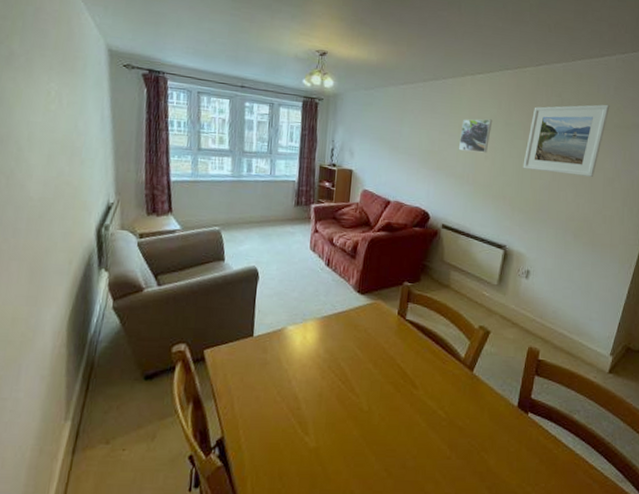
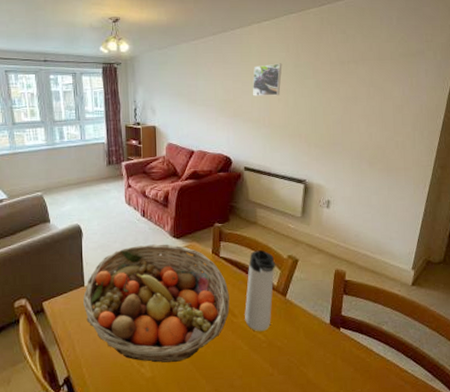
fruit basket: none [249,297,412,433] -> present [83,244,230,363]
thermos bottle: none [426,316,466,408] -> present [245,250,276,332]
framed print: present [523,104,610,177] -> none [315,35,394,107]

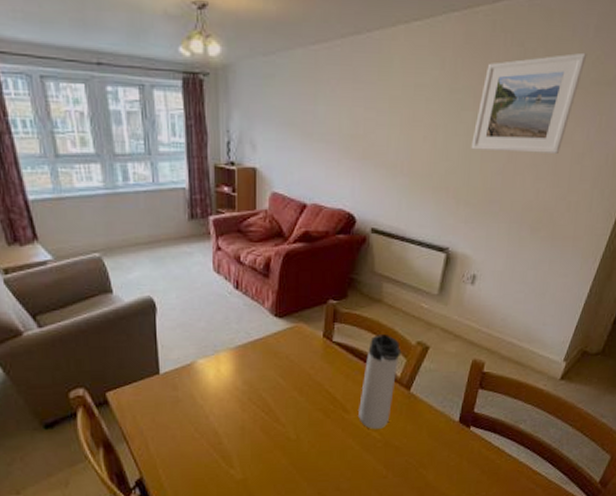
fruit basket: present [83,244,230,363] -> none [158,324,342,464]
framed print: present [252,63,282,96] -> none [389,85,434,133]
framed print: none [315,35,394,107] -> present [471,52,587,153]

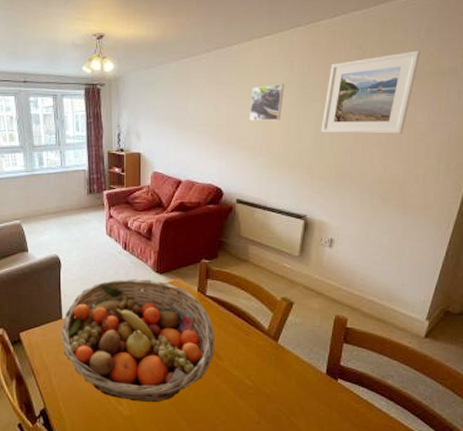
fruit basket: none [158,324,342,464] -> present [61,279,215,402]
thermos bottle: present [359,334,402,430] -> none [231,290,268,377]
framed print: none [389,85,434,133] -> present [249,83,285,121]

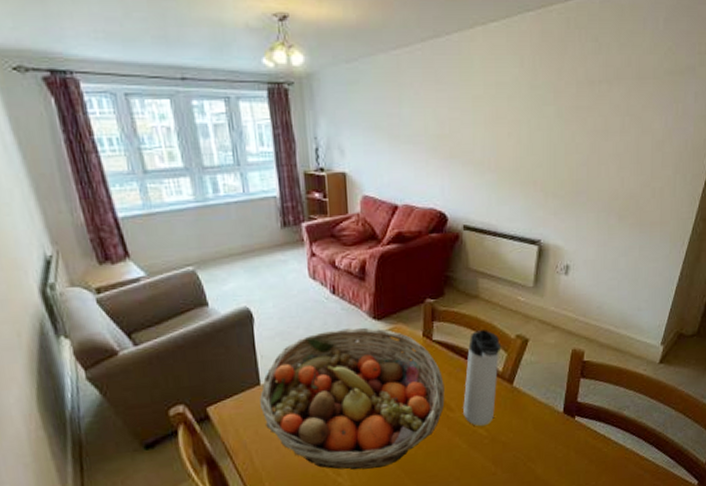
thermos bottle: none [231,290,268,377] -> present [463,330,502,427]
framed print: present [249,83,285,121] -> none [474,83,514,130]
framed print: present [321,50,421,134] -> none [555,44,659,144]

